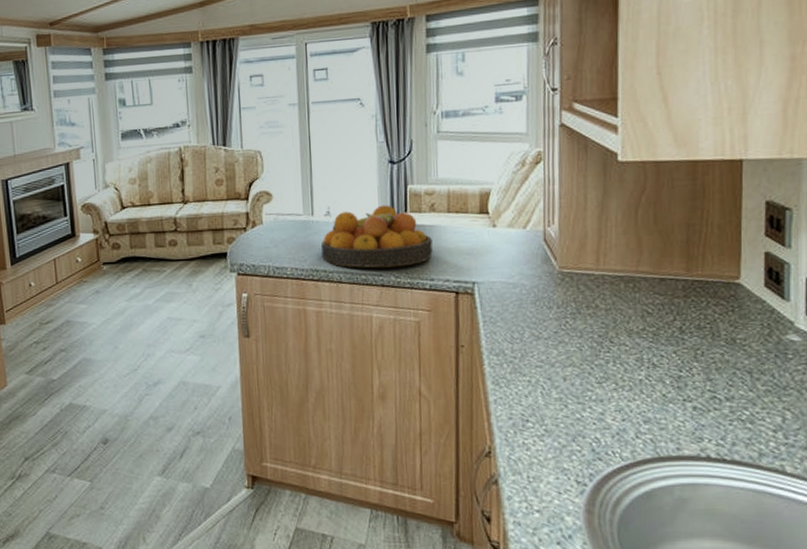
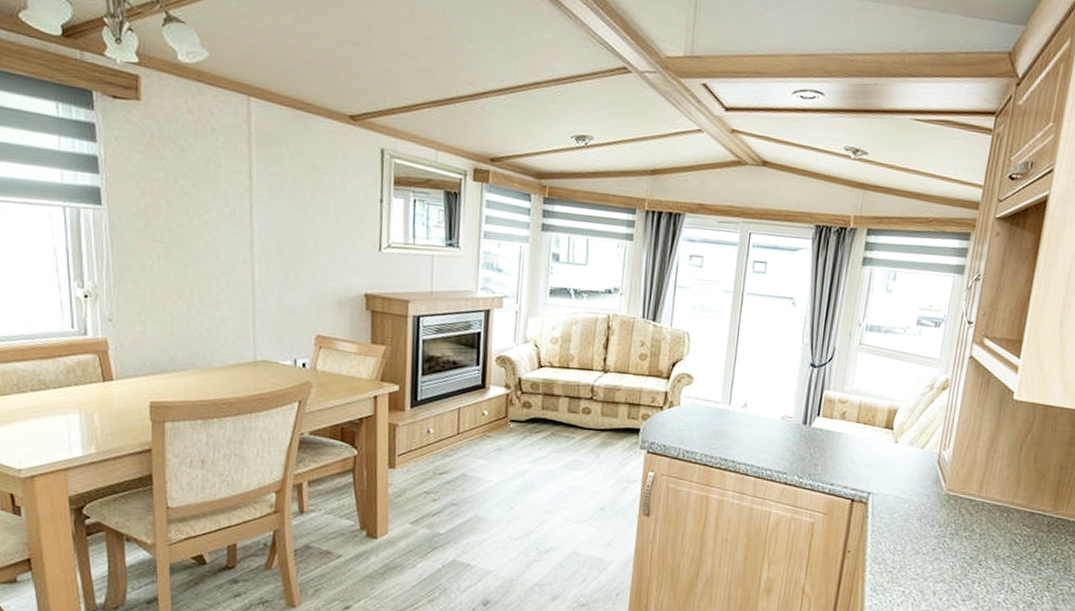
fruit bowl: present [321,205,433,268] -> none [732,405,838,468]

